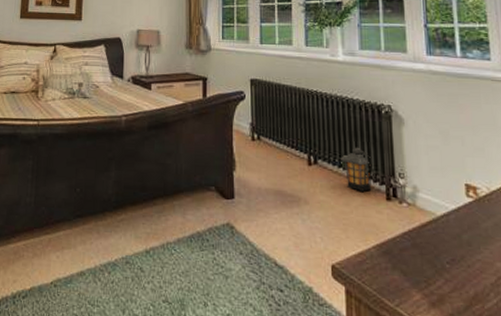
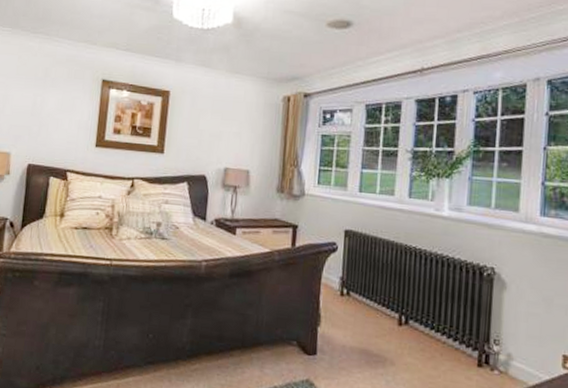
lantern: present [341,147,372,192] -> none [434,309,466,356]

